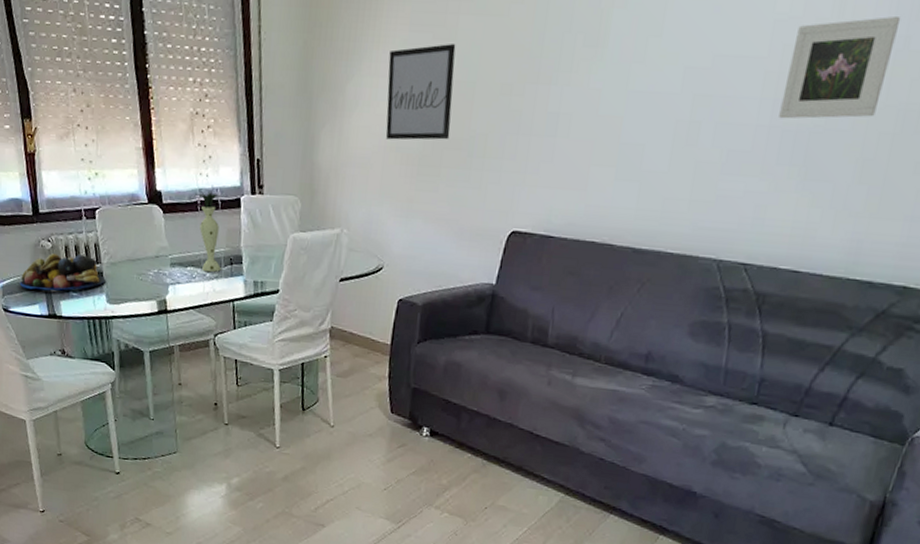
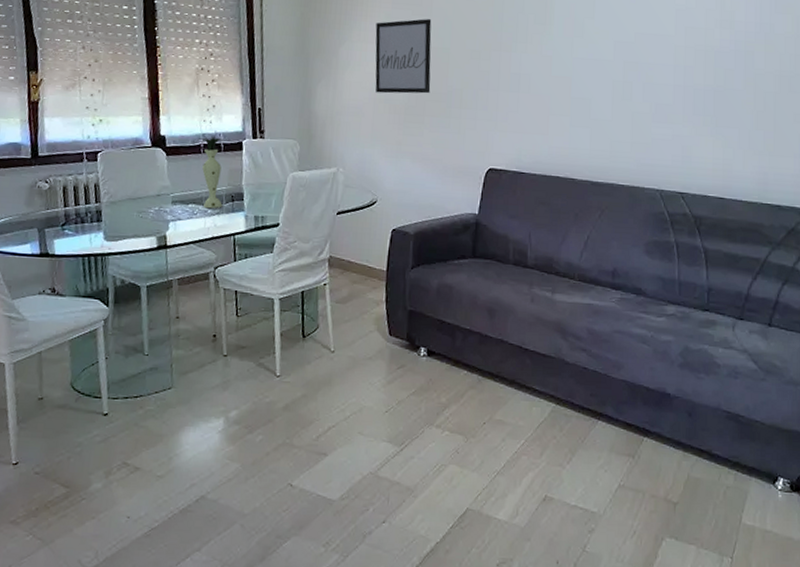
fruit bowl: present [19,253,105,291] -> none [10,194,104,230]
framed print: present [778,16,901,119] -> none [690,10,765,81]

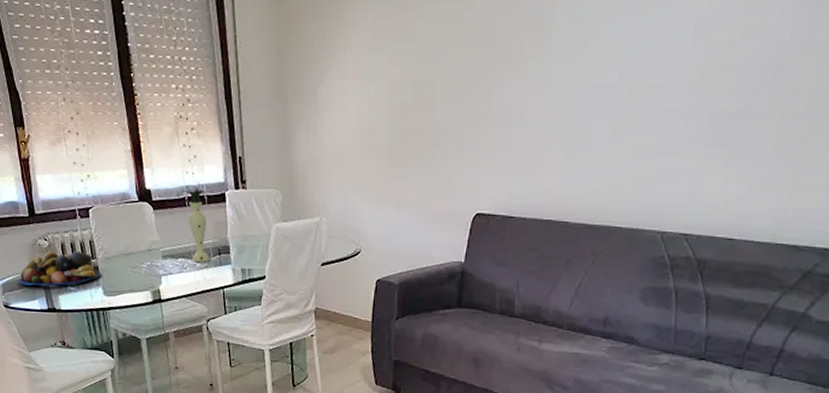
fruit bowl: none [10,194,104,230] -> present [19,251,101,287]
wall art: present [375,19,432,94] -> none [355,47,416,135]

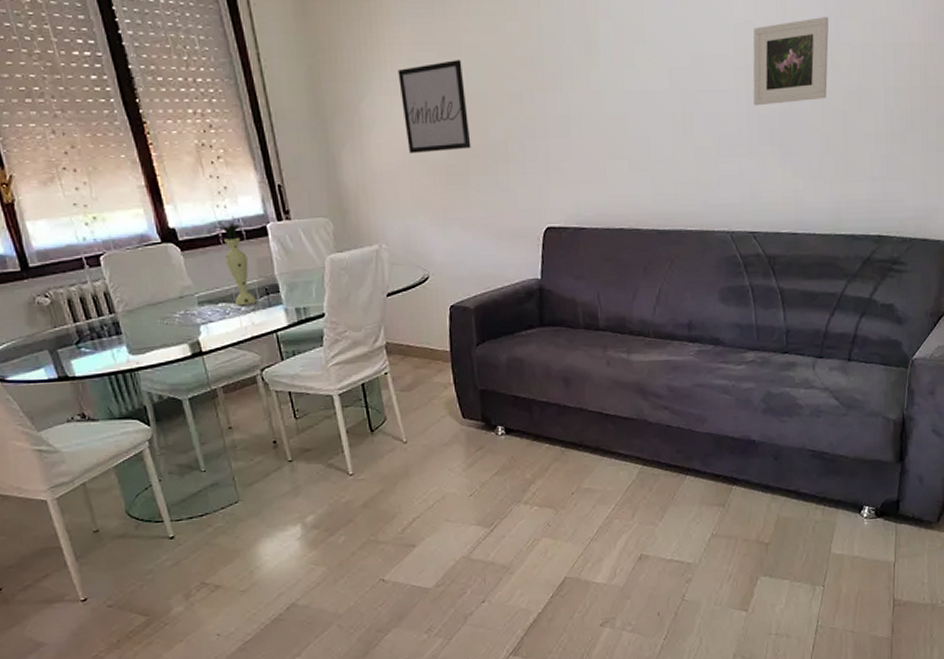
fruit bowl: present [19,251,101,287] -> none [15,306,124,353]
wall art: none [355,47,416,135] -> present [398,60,471,154]
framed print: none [706,13,805,105] -> present [753,17,829,106]

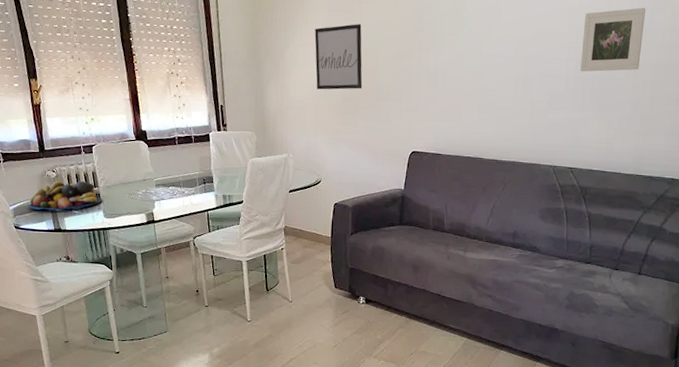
fruit bowl: none [15,306,124,353] -> present [28,181,102,211]
vase: present [212,220,257,306] -> none [171,128,197,190]

